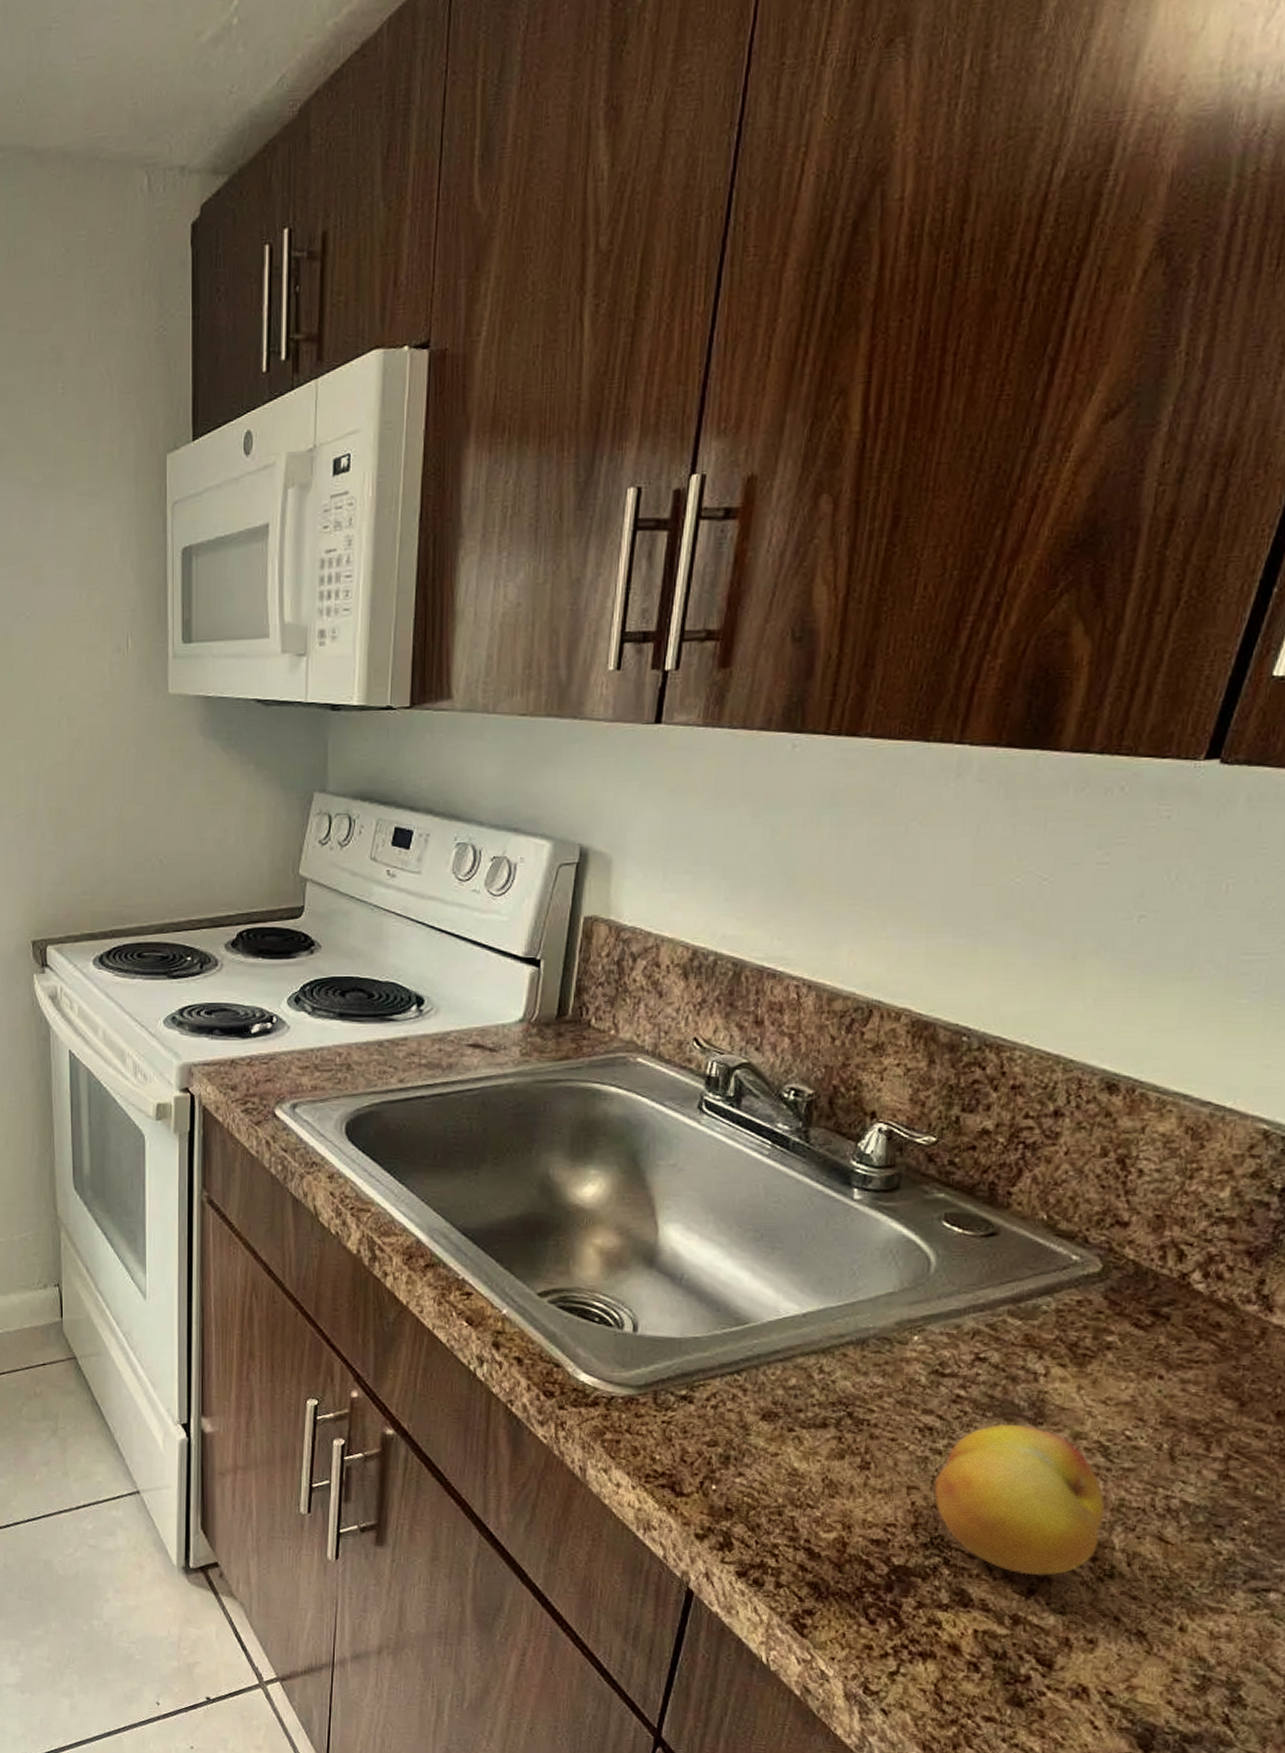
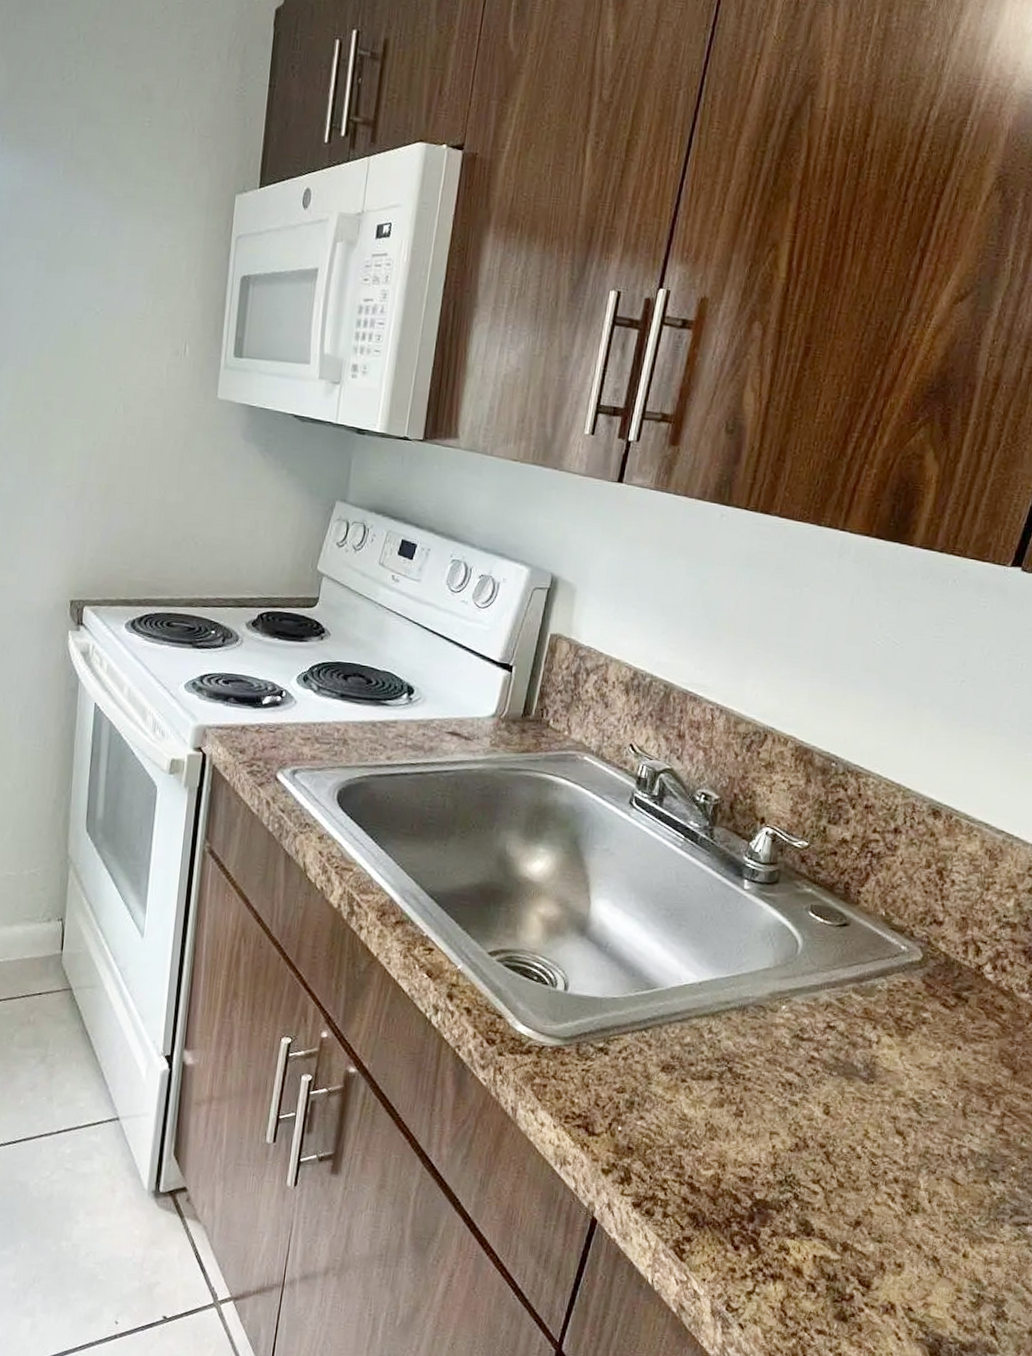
fruit: present [934,1423,1105,1577] -> none [790,1081,915,1211]

